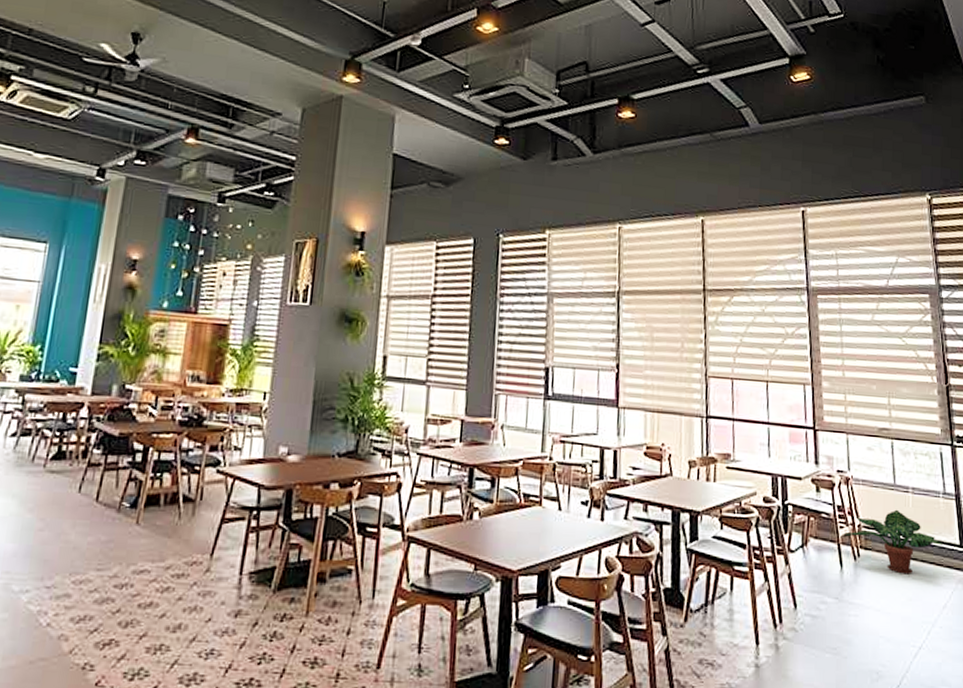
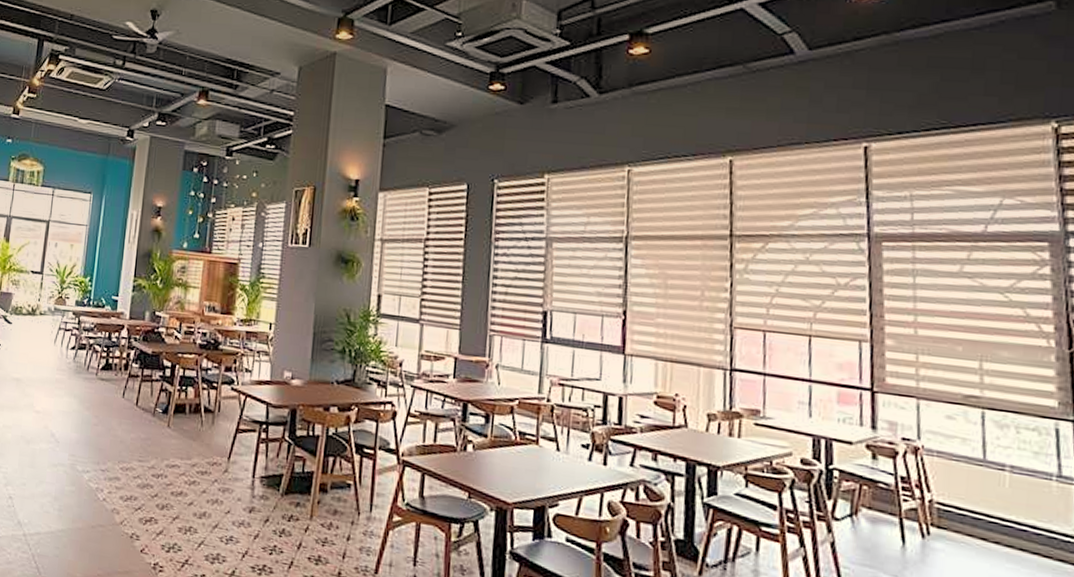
potted plant: present [843,509,944,575] -> none [907,488,1055,563]

